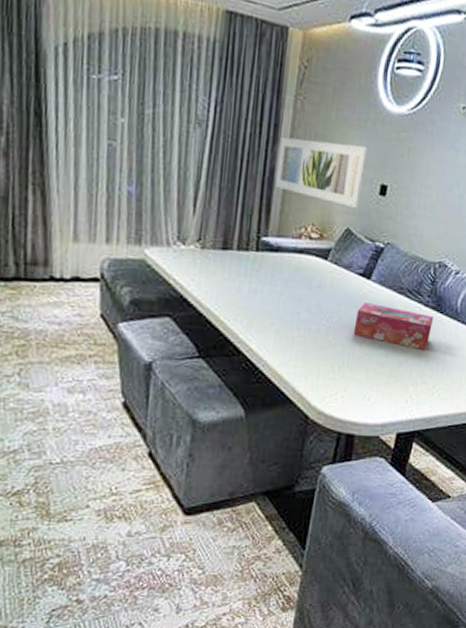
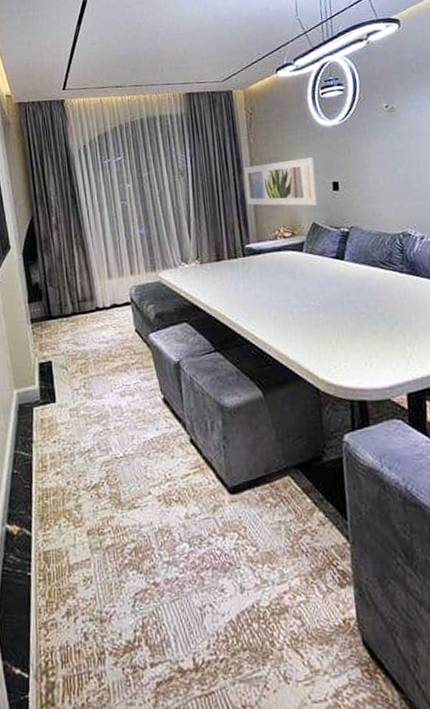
tissue box: present [353,303,434,350] -> none [339,279,414,312]

